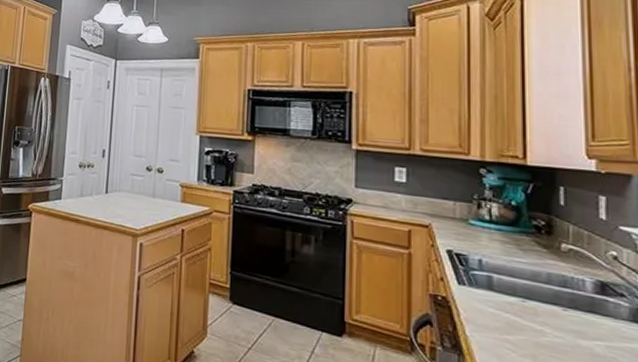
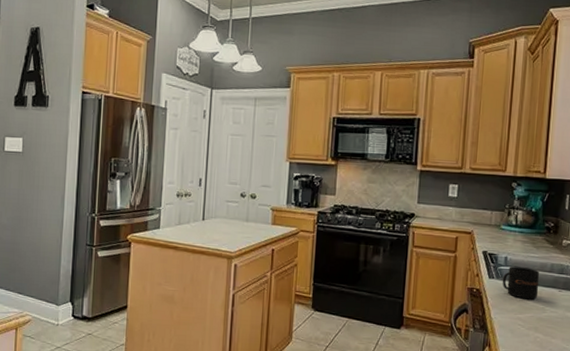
mug: none [477,272,532,318] -> present [502,267,540,300]

